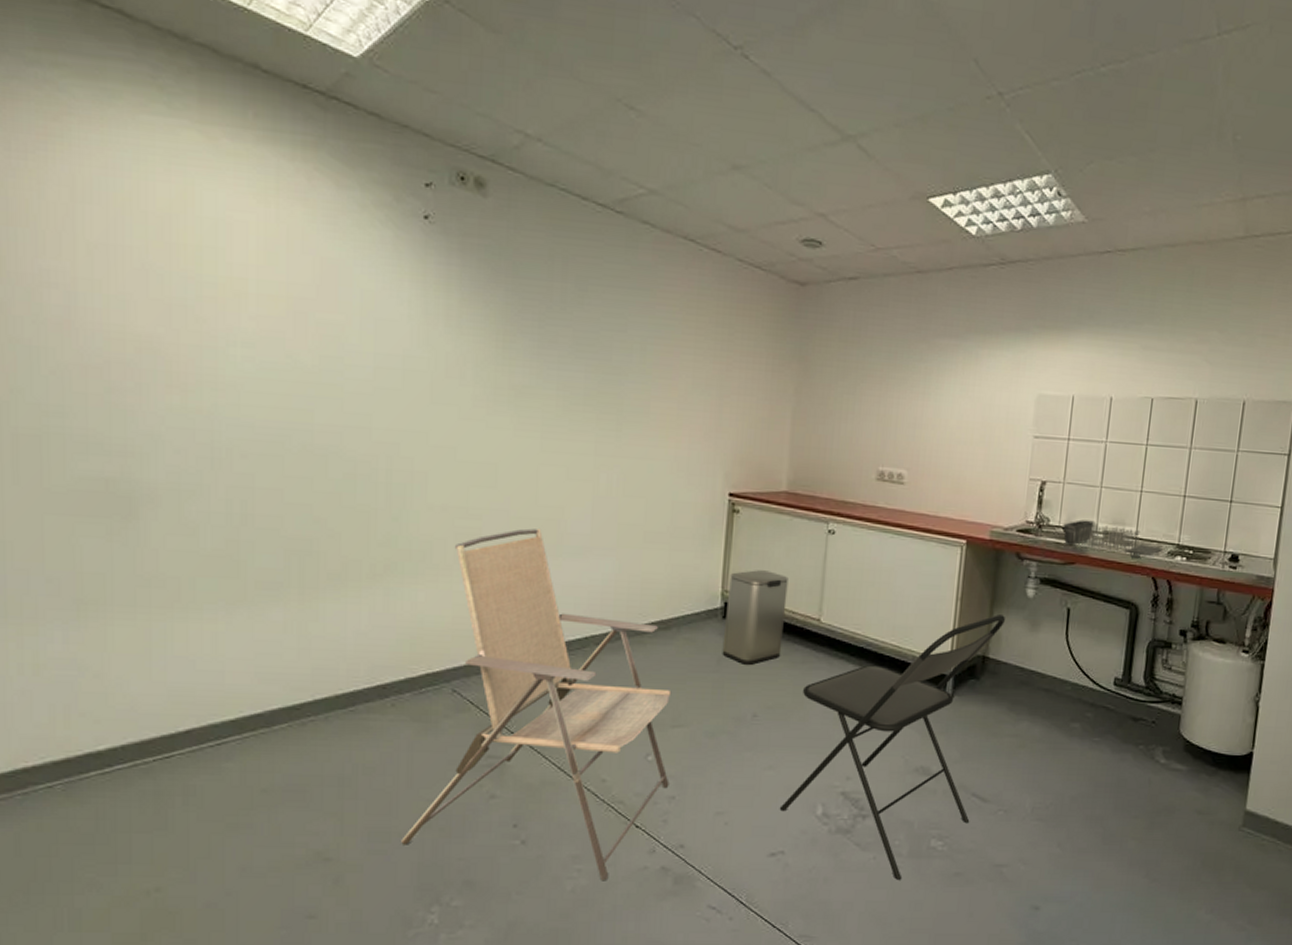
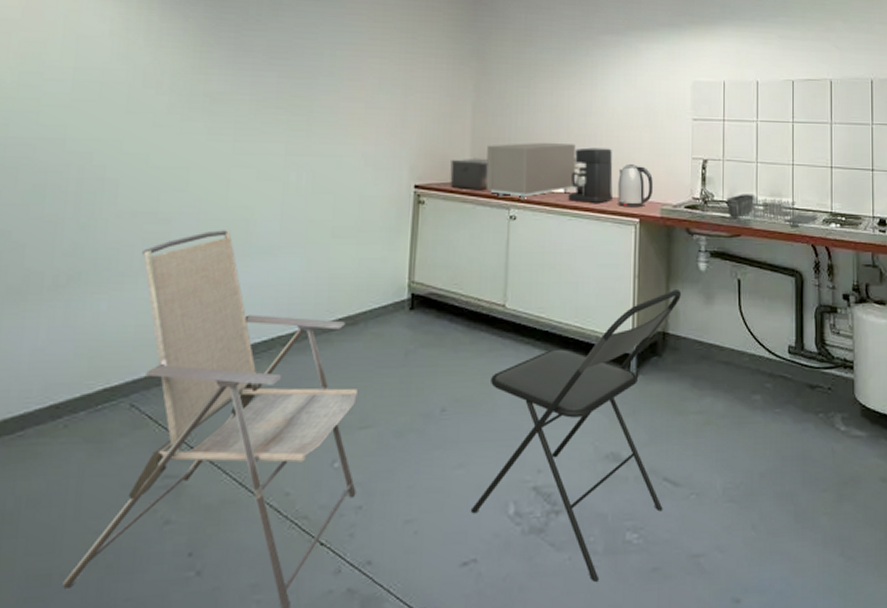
pedal bin: present [722,570,788,665] -> none [409,259,473,356]
toaster: none [766,467,808,503] -> present [450,158,488,191]
microwave: none [804,454,903,515] -> present [486,142,576,200]
coffee maker: none [891,462,942,522] -> present [568,147,613,203]
kettle: none [944,482,984,529] -> present [618,164,653,208]

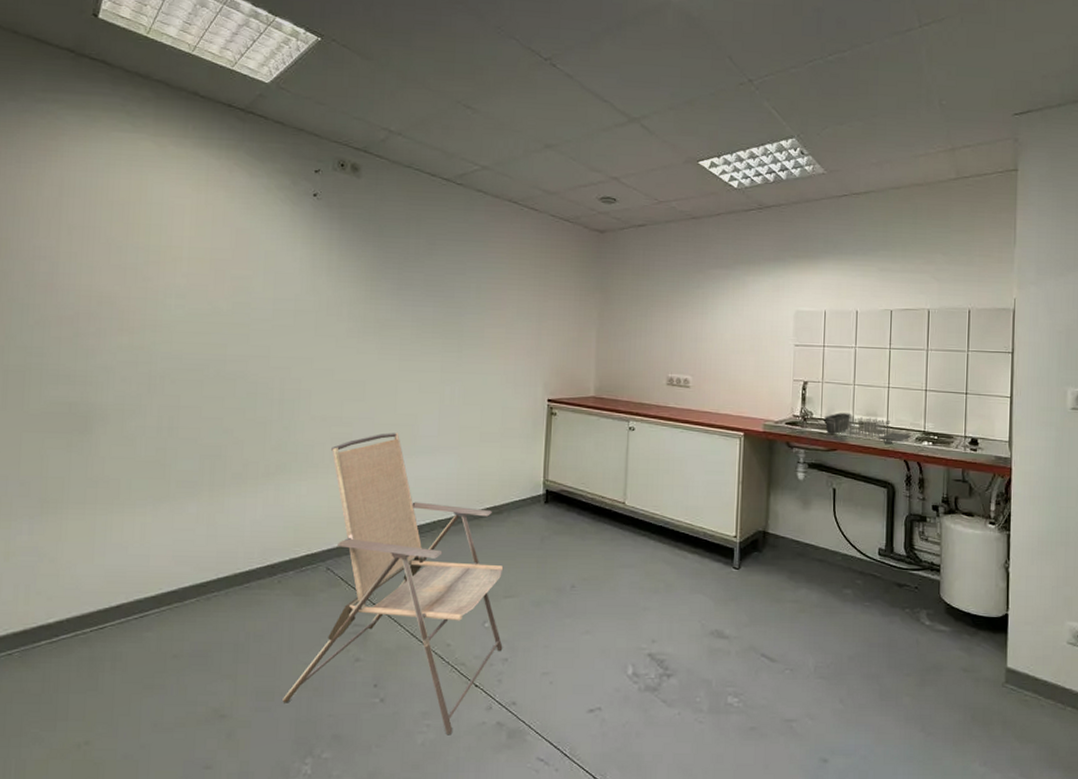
toaster: present [450,158,488,191] -> none [578,377,611,405]
folding chair: present [470,290,681,582] -> none [596,495,780,734]
microwave: present [486,142,576,200] -> none [608,364,687,414]
coffee maker: present [568,147,613,203] -> none [680,369,721,418]
kettle: present [618,164,653,208] -> none [724,384,757,423]

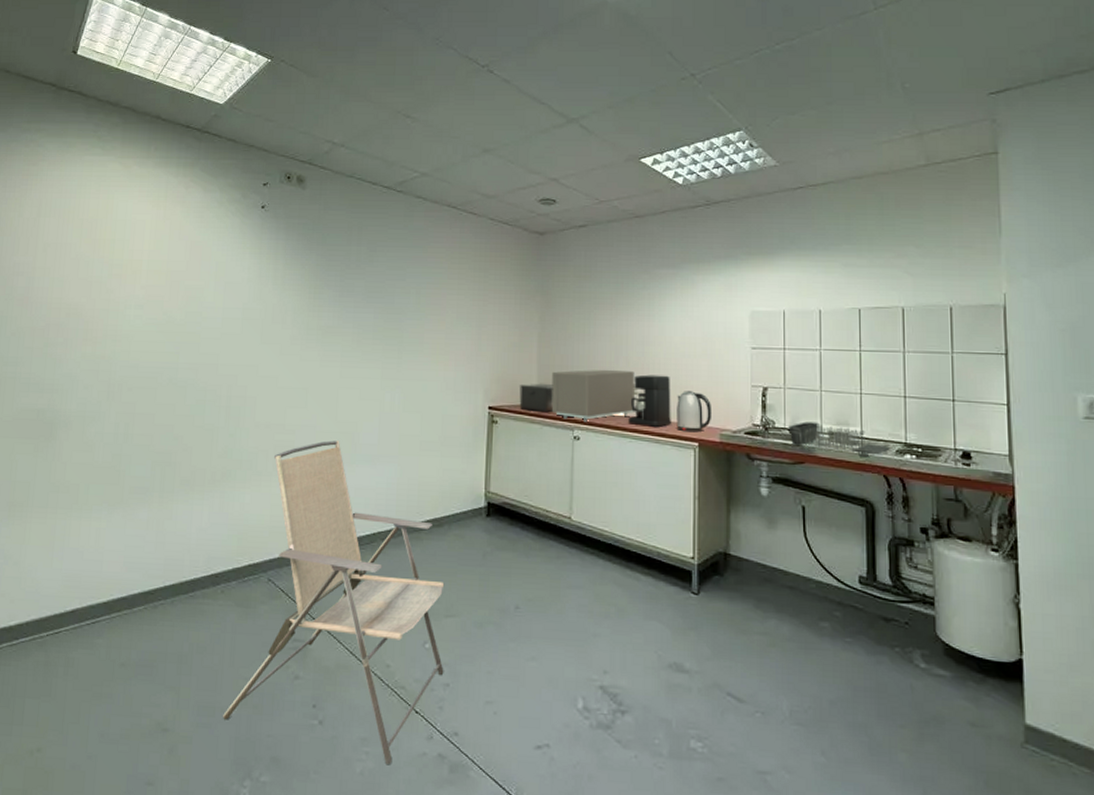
toaster: none [578,377,611,405] -> present [519,383,553,413]
microwave: none [608,364,687,414] -> present [551,369,635,423]
coffee maker: none [680,369,721,418] -> present [628,374,671,427]
kettle: none [724,384,757,423] -> present [676,391,711,433]

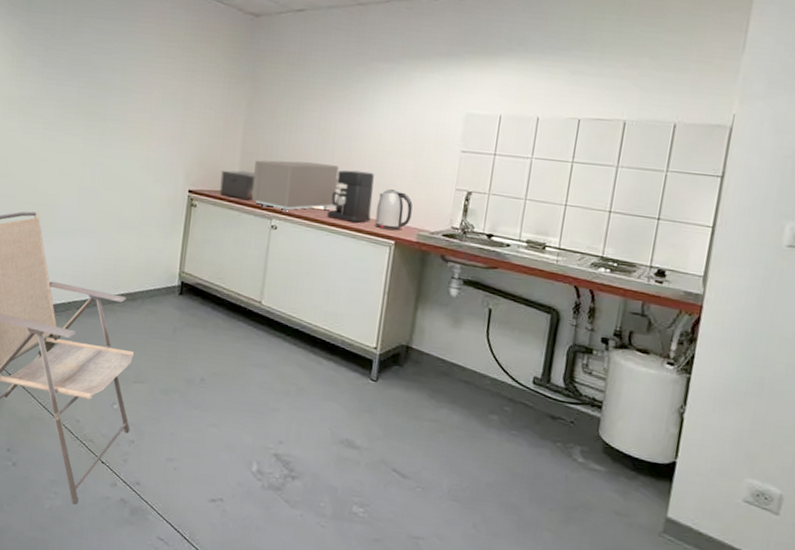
dish rack: present [788,421,891,458] -> none [486,228,587,268]

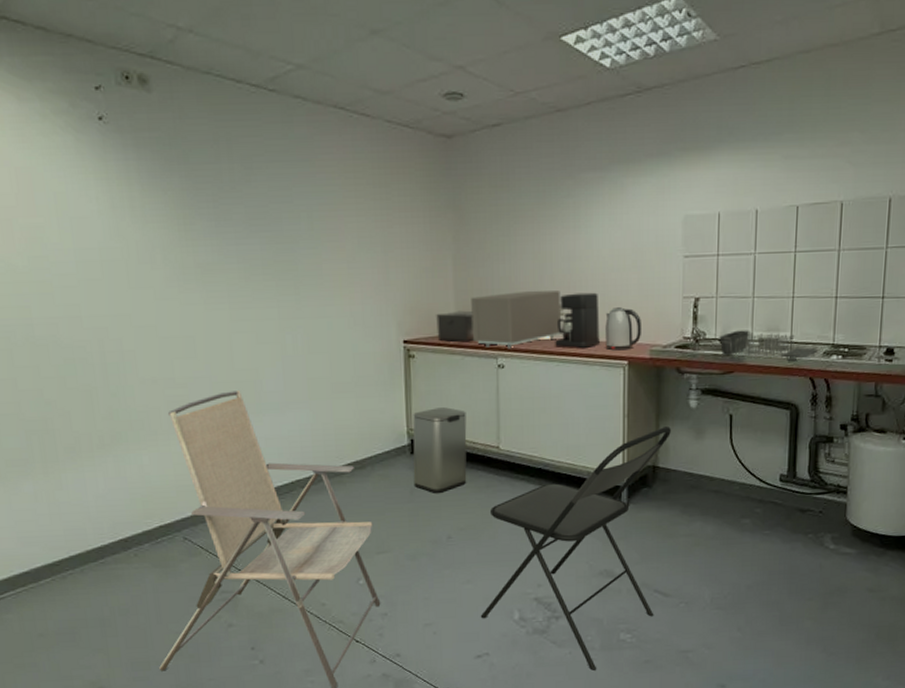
pedal bin: none [177,256,236,336] -> present [413,407,467,493]
folding chair: none [220,309,429,538] -> present [480,427,671,670]
dish rack: none [486,228,587,268] -> present [719,330,819,362]

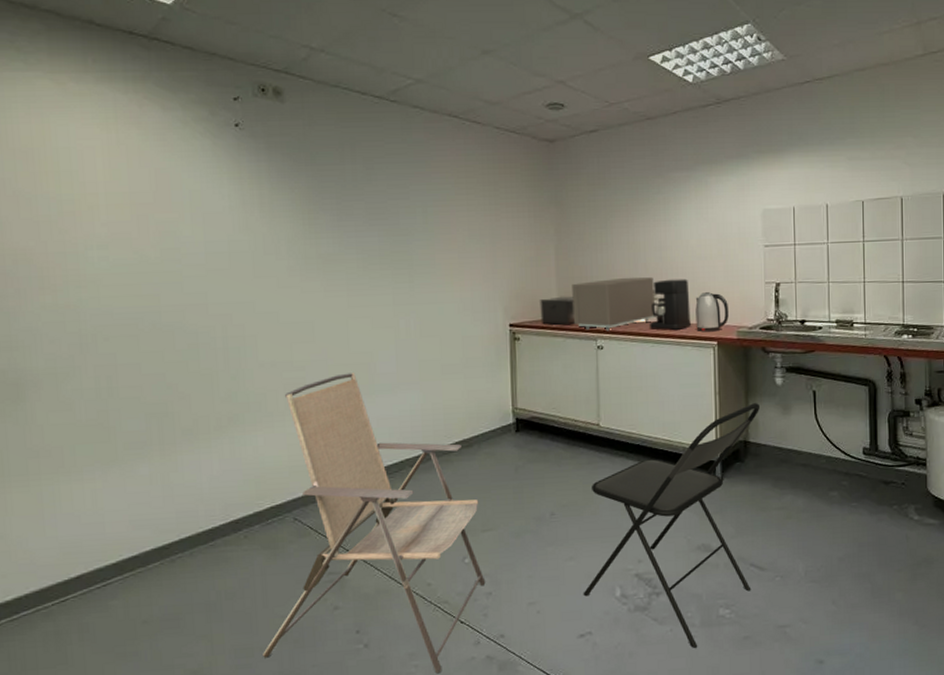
pedal bin: present [413,407,467,493] -> none [517,387,569,470]
dish rack: present [719,330,819,362] -> none [800,312,891,341]

